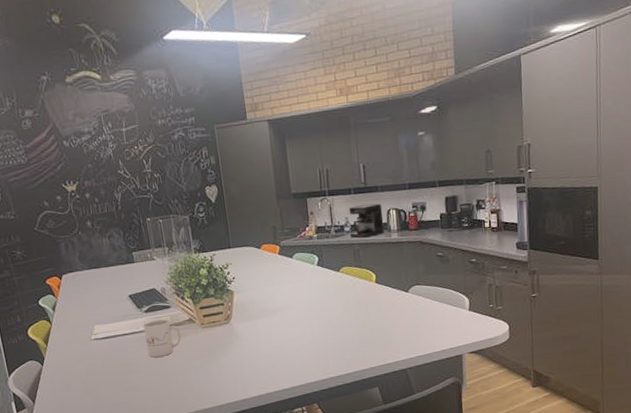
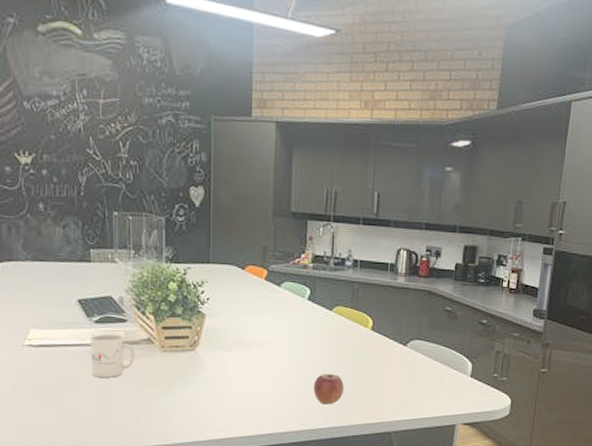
apple: none [333,325,360,353] -> present [313,373,345,405]
coffee maker: present [349,203,385,238] -> none [351,238,392,277]

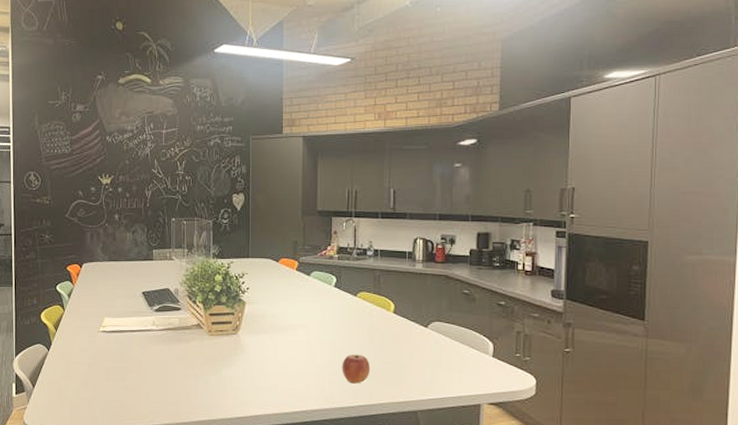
mug: present [90,334,135,378] -> none [151,320,187,359]

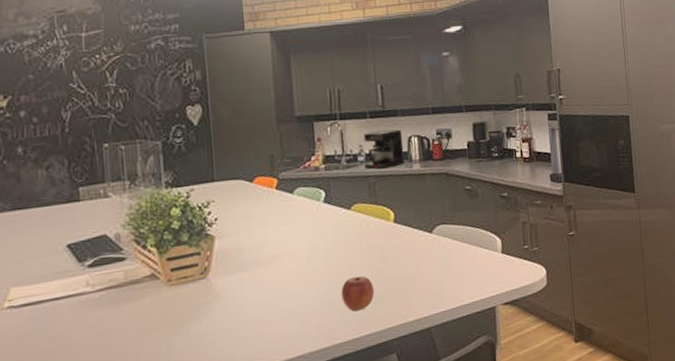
coffee maker: none [372,229,409,264] -> present [363,129,405,170]

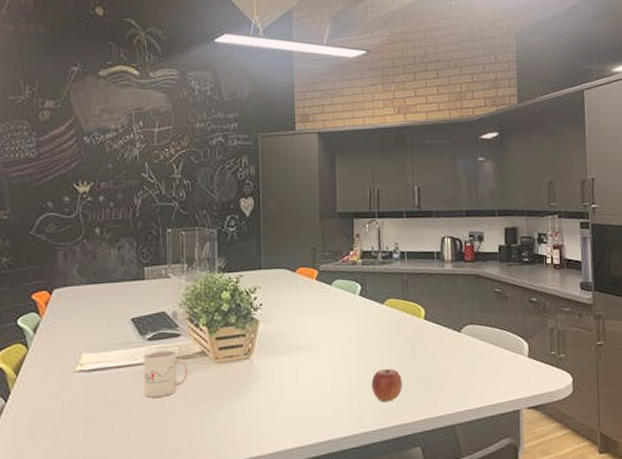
mug: none [84,276,138,330] -> present [143,350,189,398]
coffee maker: present [363,129,405,170] -> none [399,229,438,267]

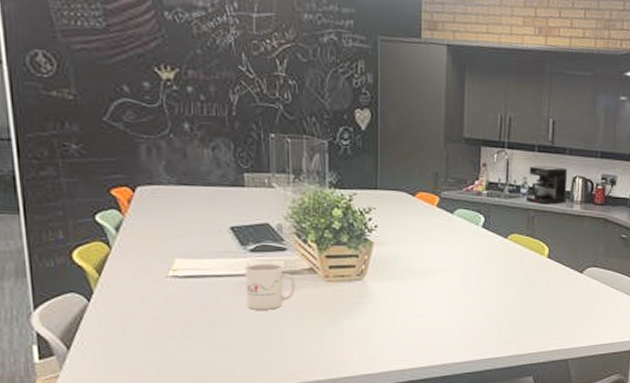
apple: present [371,368,403,402] -> none [488,301,521,333]
coffee maker: none [399,229,438,267] -> present [526,165,568,204]

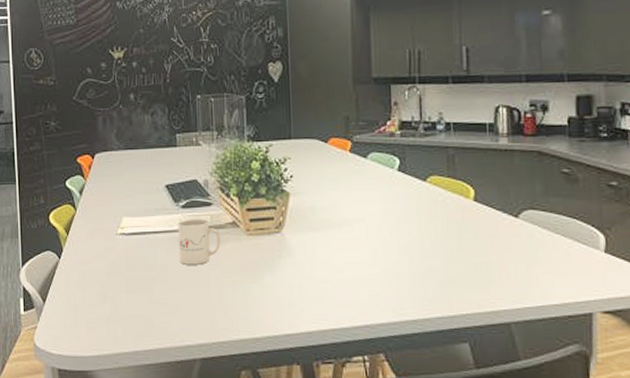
coffee maker: present [526,165,568,204] -> none [444,97,490,140]

